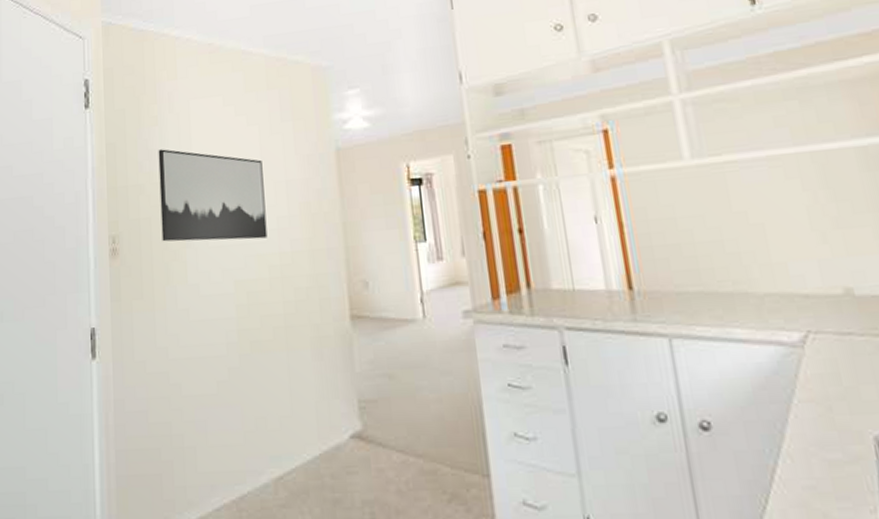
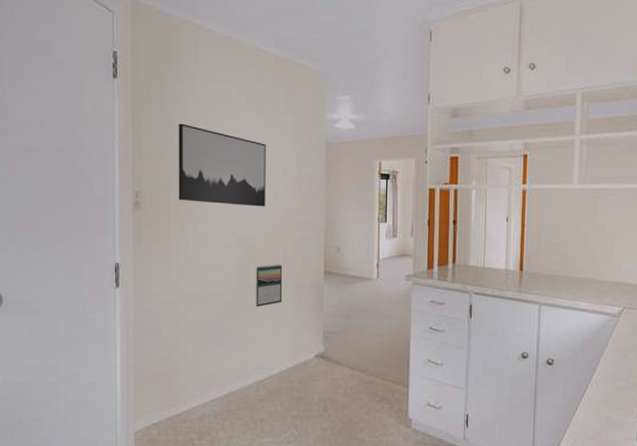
calendar: none [261,311,299,371] -> present [256,264,283,307]

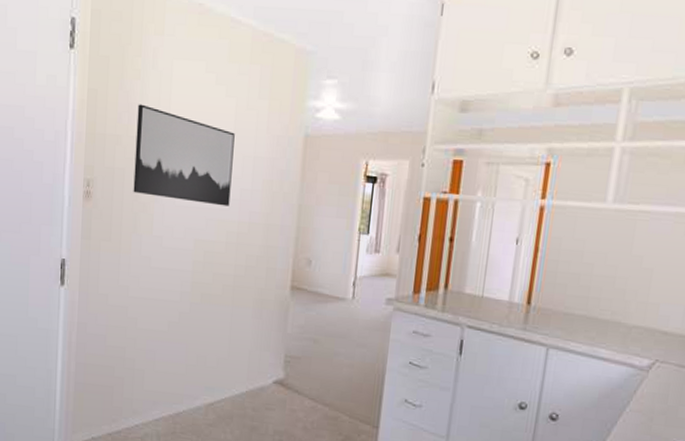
calendar: present [256,264,283,307] -> none [211,273,244,321]

